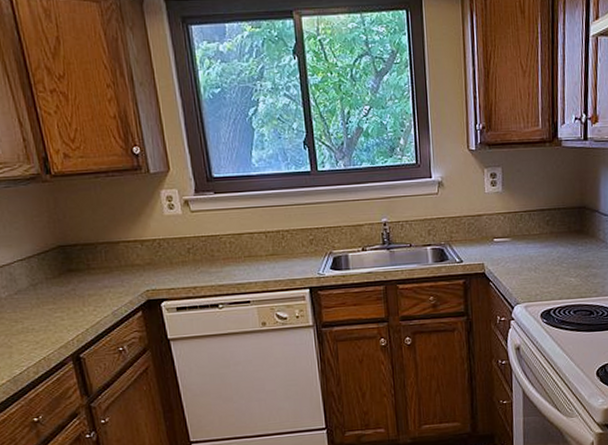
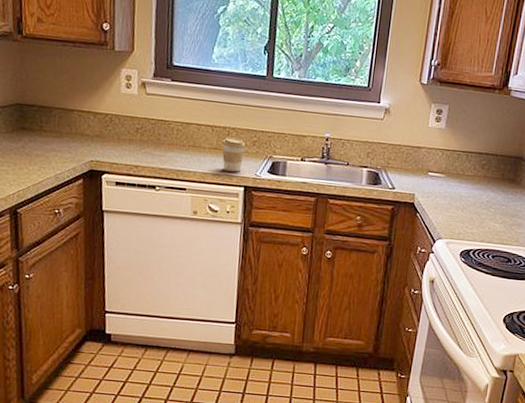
coffee cup: none [278,240,303,275] -> present [222,137,246,172]

